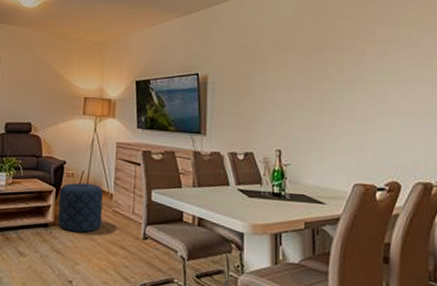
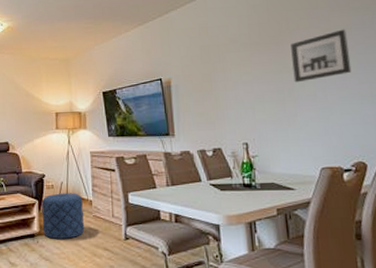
wall art: none [334,43,394,93] -> present [291,29,352,83]

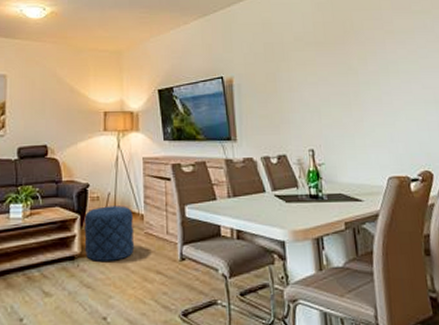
wall art: present [291,29,352,83] -> none [355,32,415,86]

